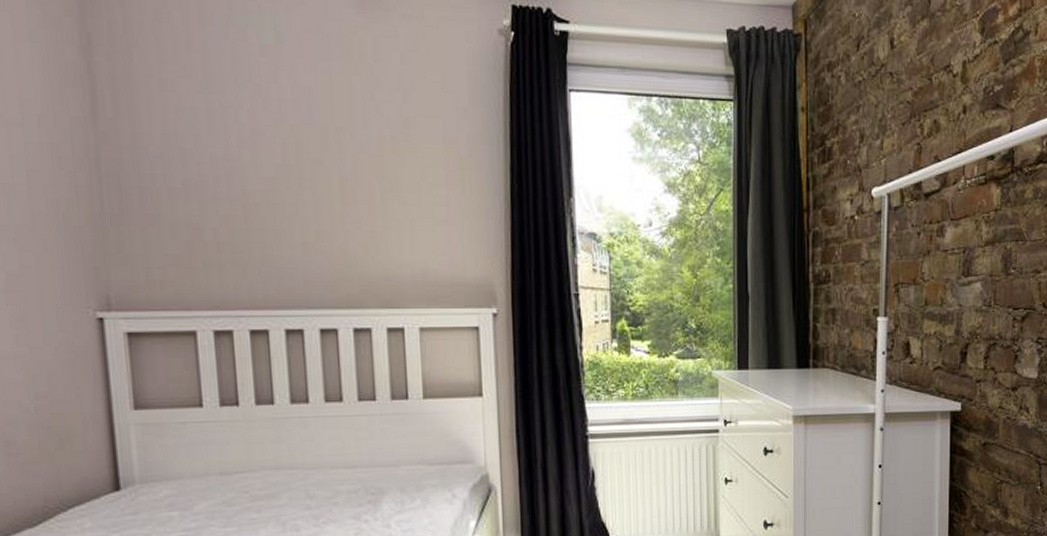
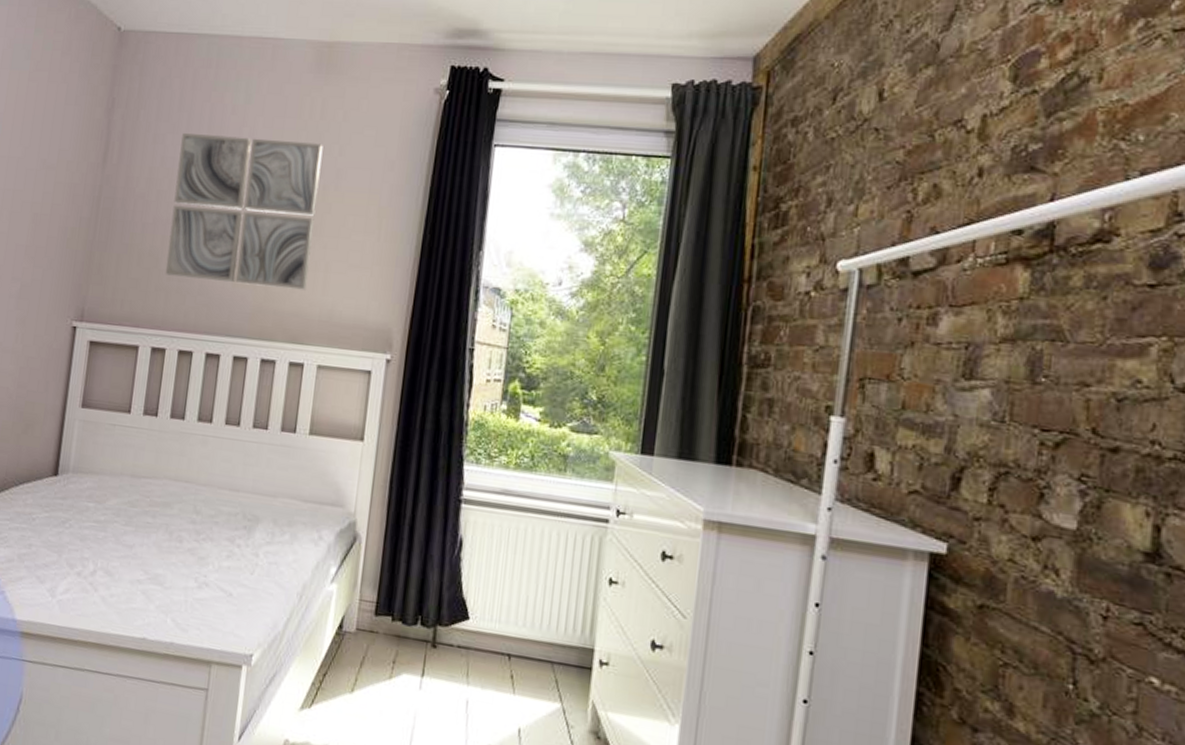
wall art: none [199,79,392,251] -> present [165,133,323,290]

